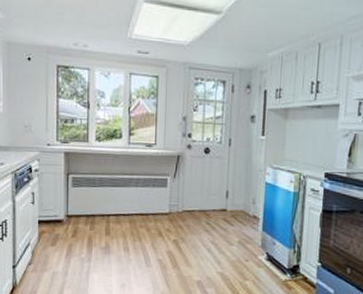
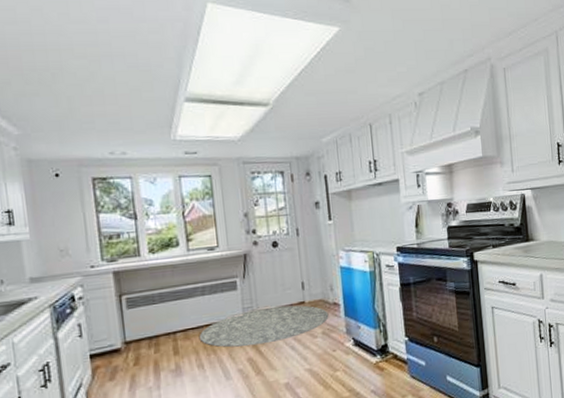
rug: none [128,208,247,242] -> present [199,305,329,348]

